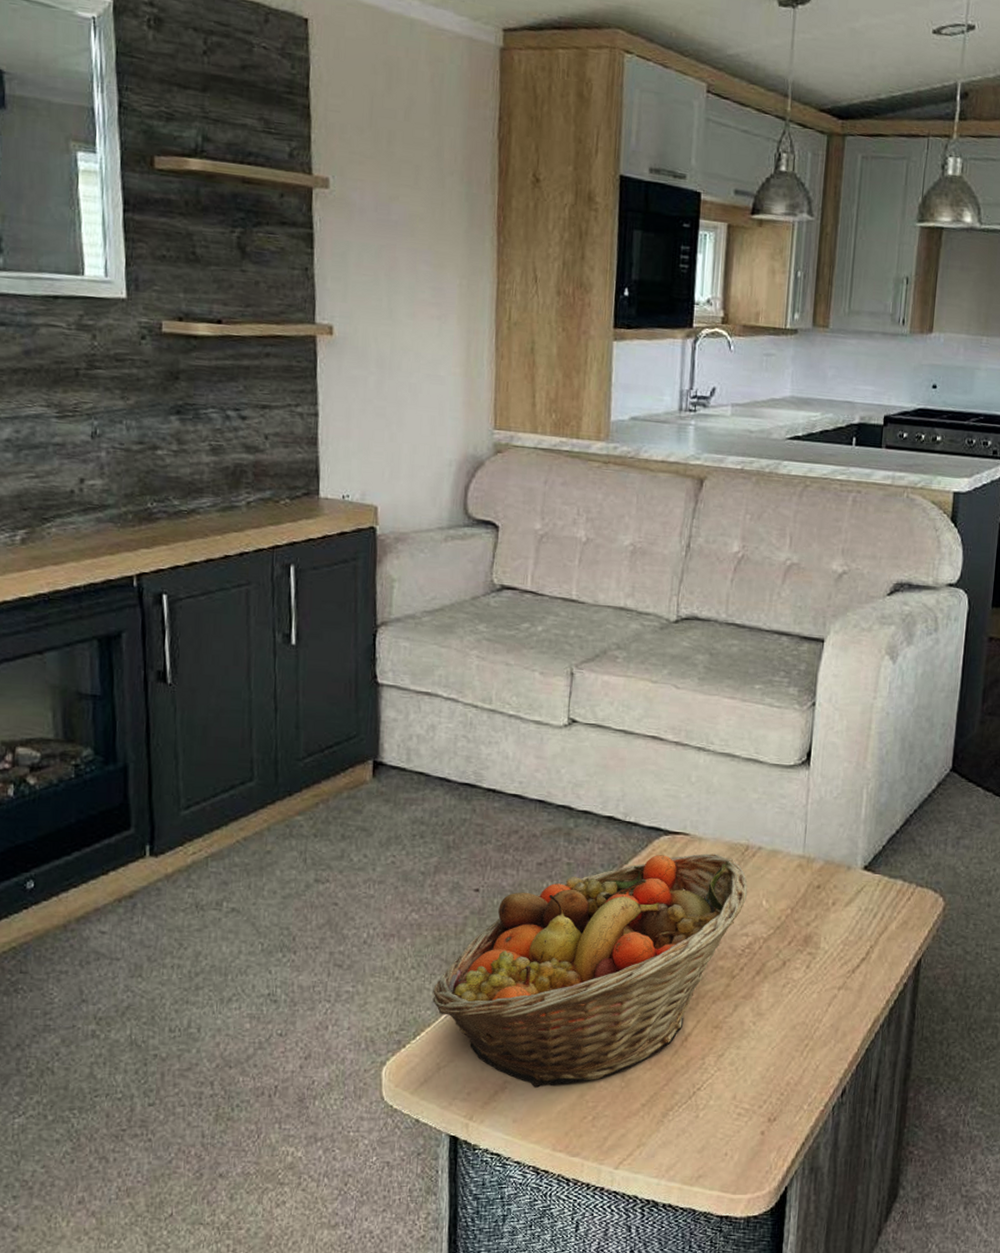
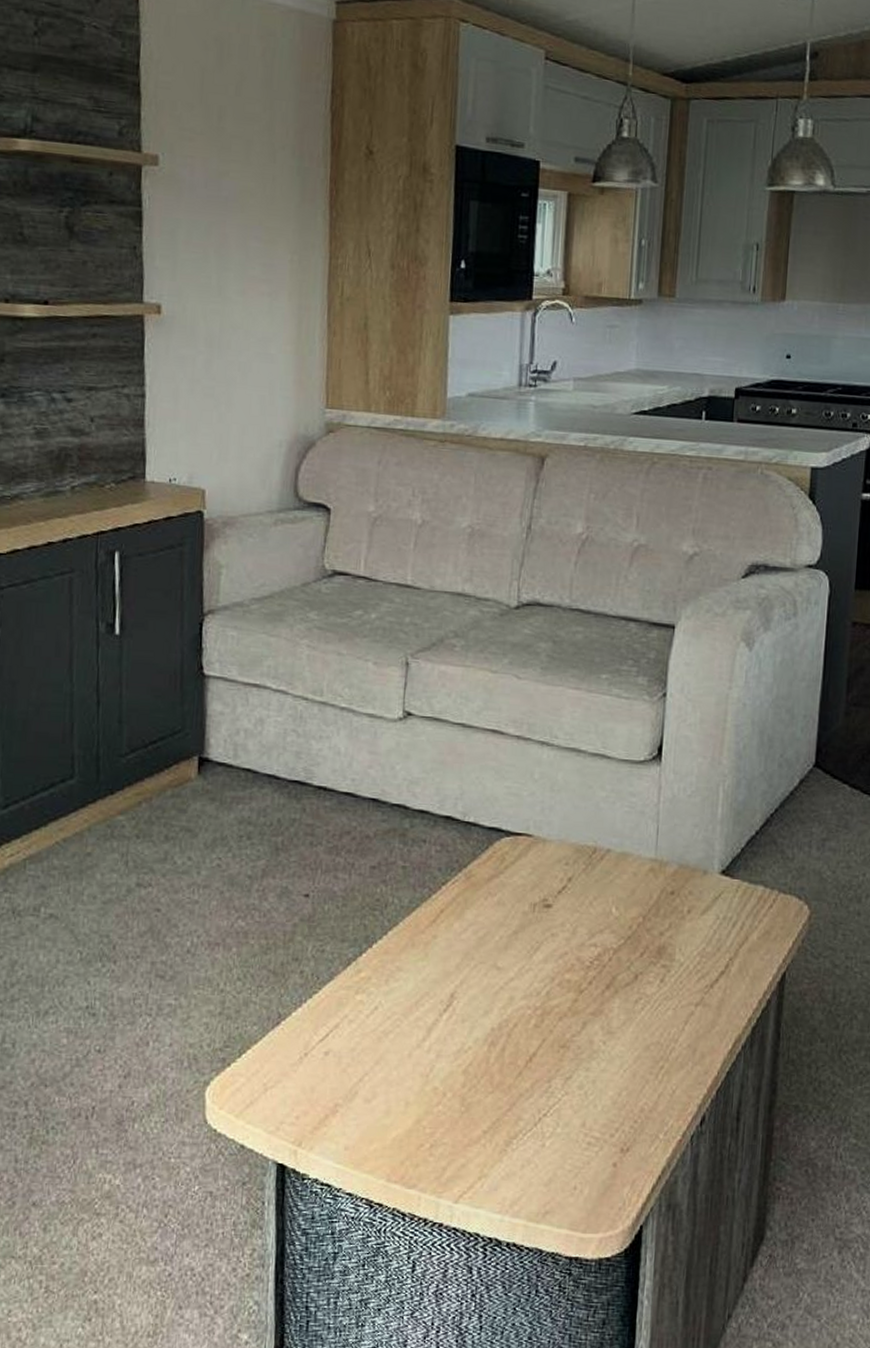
fruit basket: present [432,853,748,1088] -> none [259,856,597,1112]

